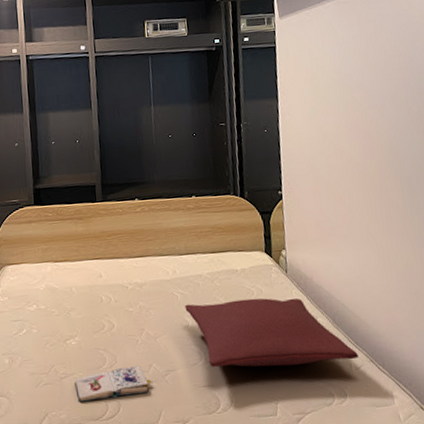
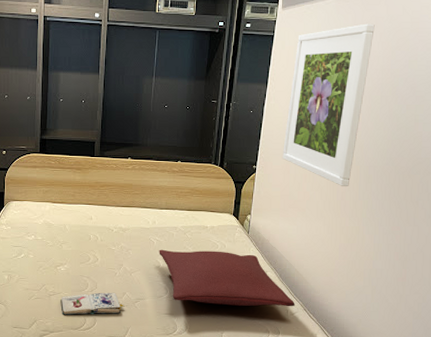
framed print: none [301,22,392,204] -> present [282,23,375,187]

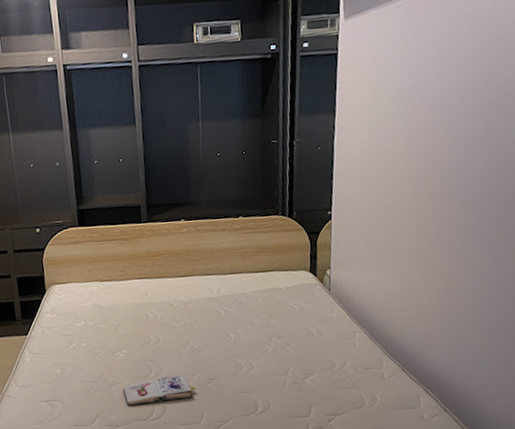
pillow: present [159,249,295,307] -> none [228,314,392,377]
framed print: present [282,23,375,187] -> none [360,23,459,224]

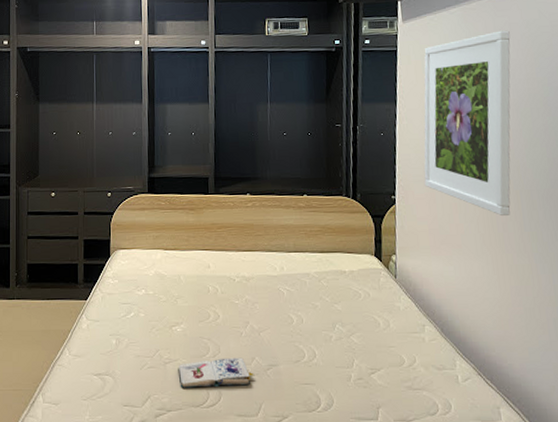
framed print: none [360,23,459,224] -> present [424,30,511,217]

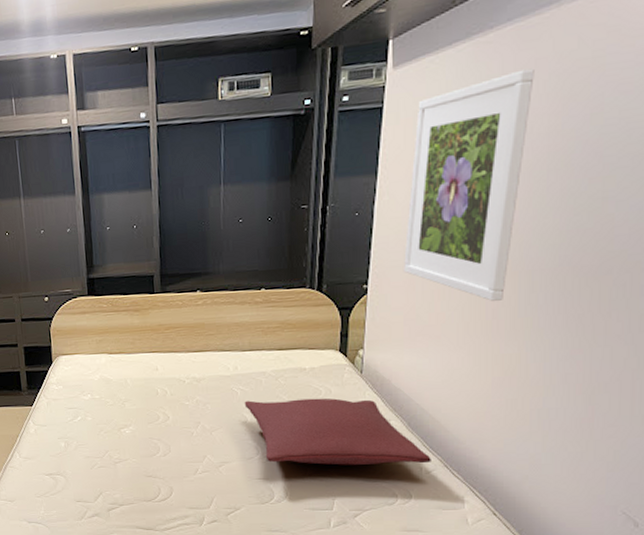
paperback book: present [178,357,255,388] -> none [128,456,207,485]
pillow: none [290,301,466,371] -> present [244,398,431,465]

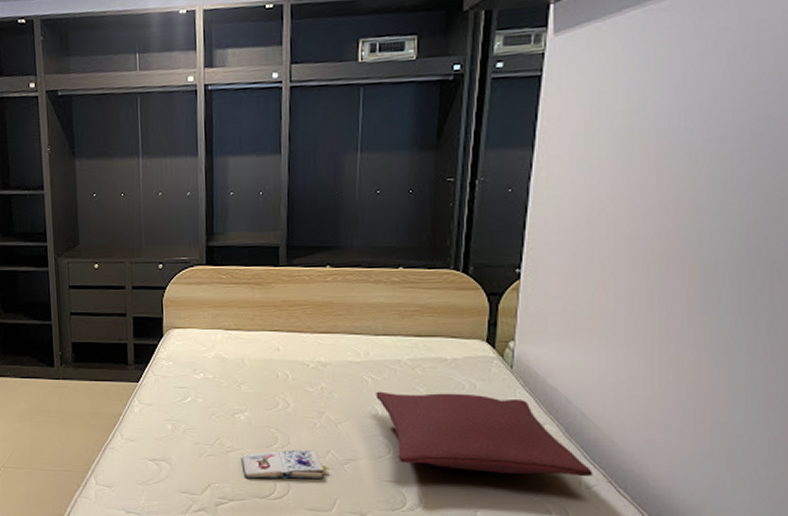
paperback book: none [128,456,207,485] -> present [241,449,330,480]
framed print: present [403,68,534,302] -> none [562,39,717,296]

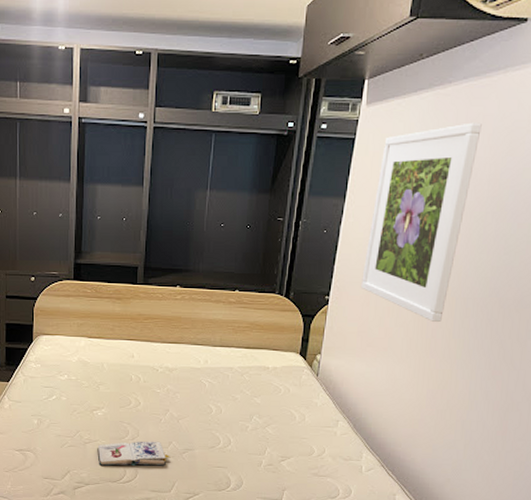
pillow: present [375,391,593,477] -> none [211,393,371,463]
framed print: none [562,39,717,296] -> present [360,122,482,323]

